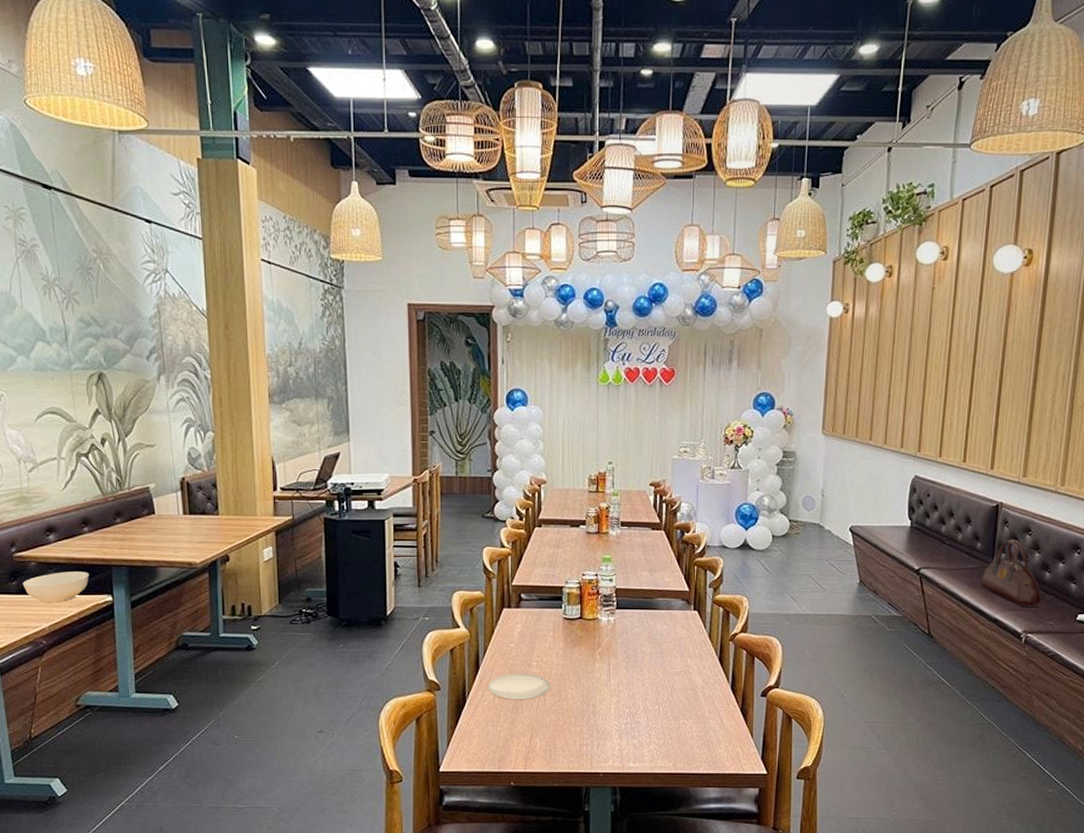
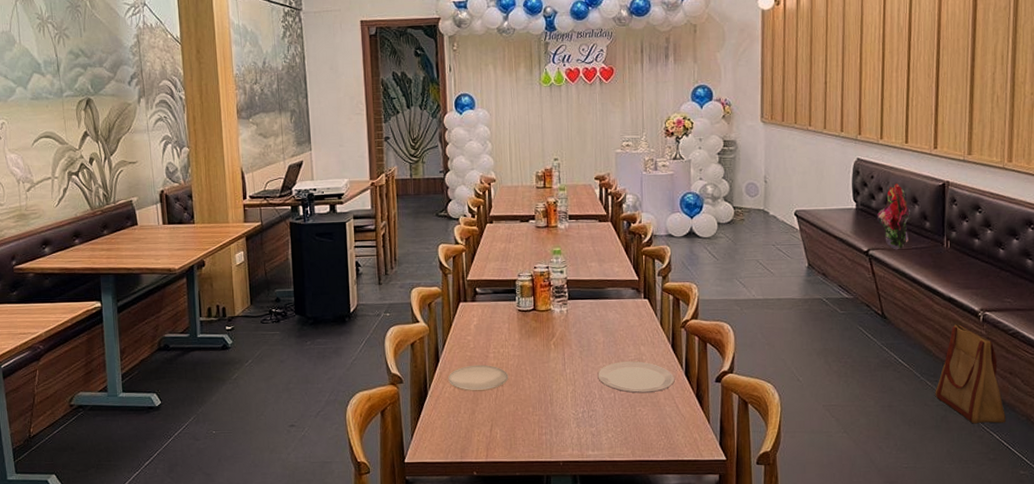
bowl: present [22,572,89,603] -> none [22,280,81,310]
plate: none [643,674,721,706] -> present [597,361,675,394]
bouquet: none [929,503,964,570] -> present [876,183,911,250]
shopping bag: none [974,645,1039,743] -> present [935,324,1006,424]
handbag: present [982,540,1042,608] -> none [933,218,997,286]

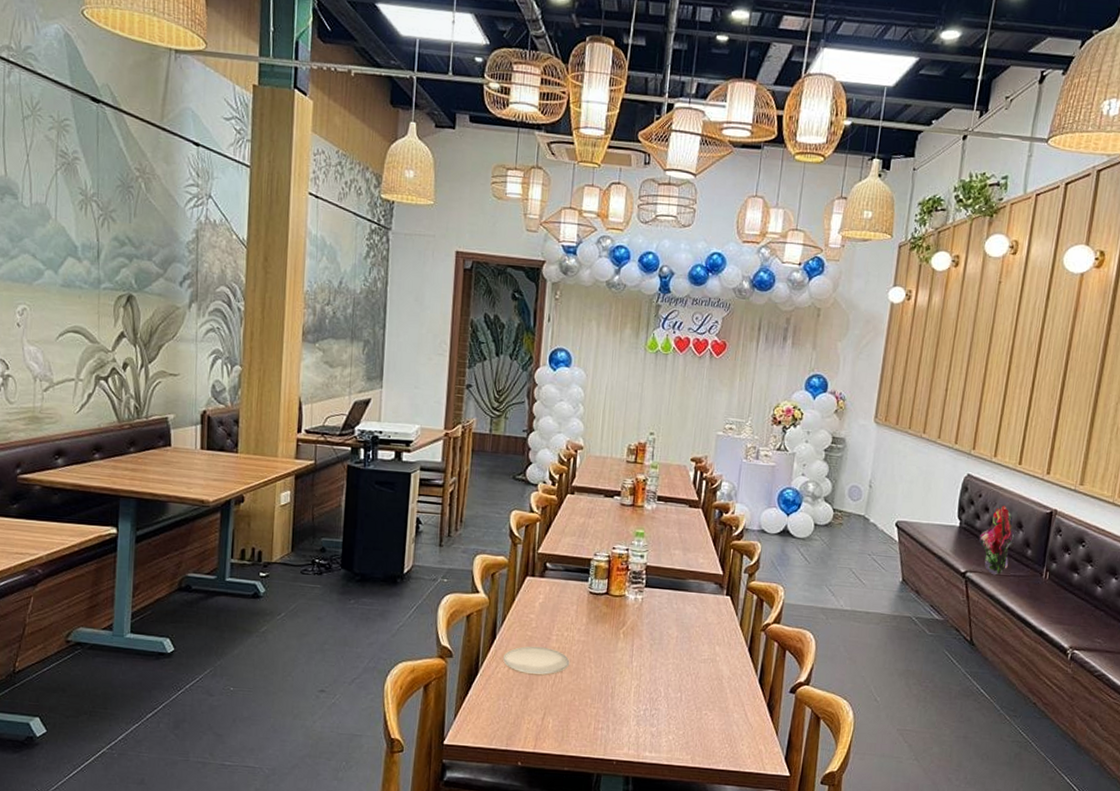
plate: present [597,361,675,394] -> none [666,660,748,697]
shopping bag: present [935,324,1006,424] -> none [1012,659,1080,767]

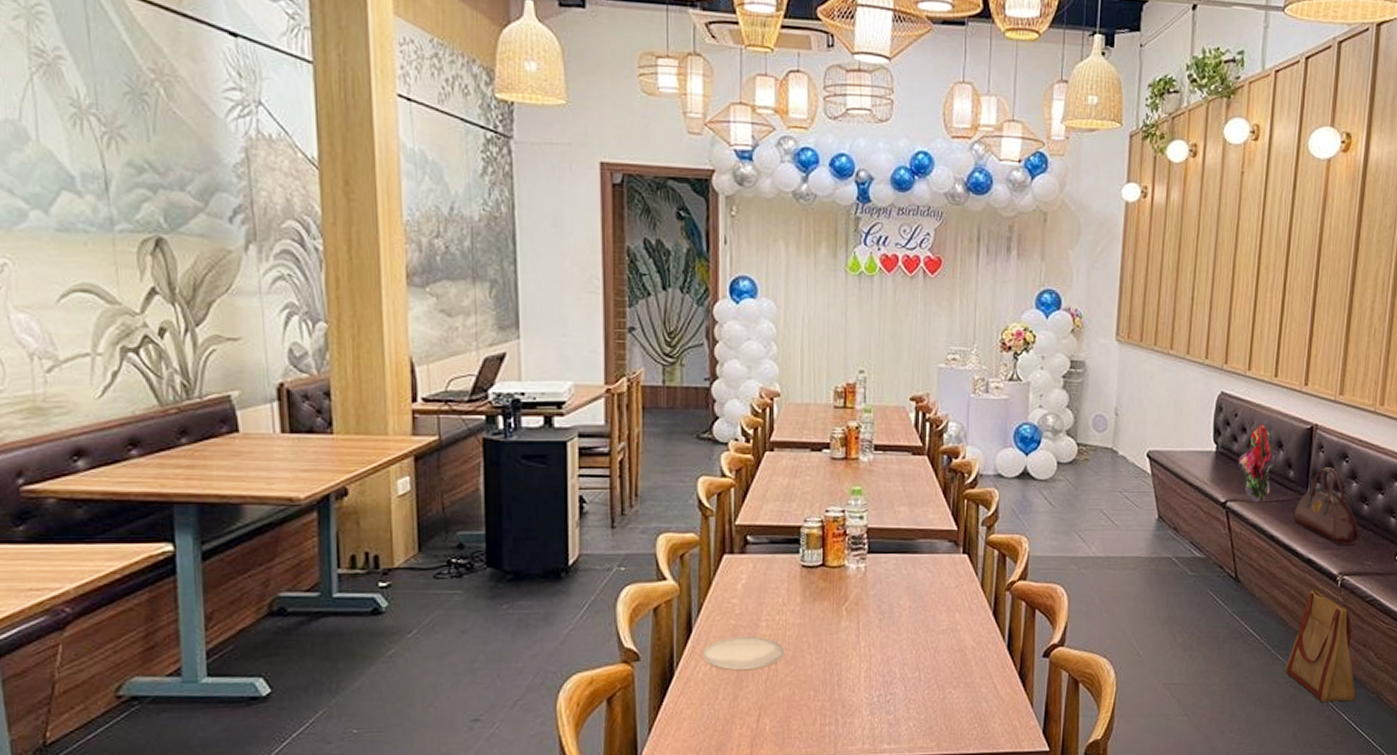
shopping bag: none [1012,659,1080,767] -> present [1285,590,1356,703]
handbag: none [1029,549,1092,623] -> present [1294,467,1360,546]

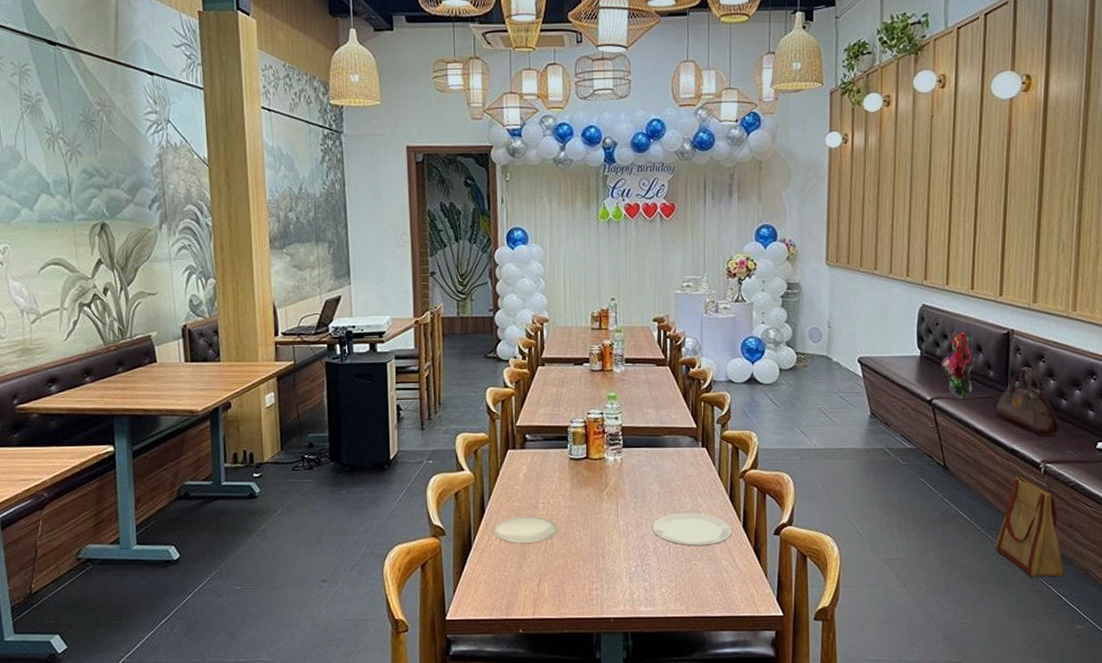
plate: none [900,632,995,672] -> present [652,513,732,547]

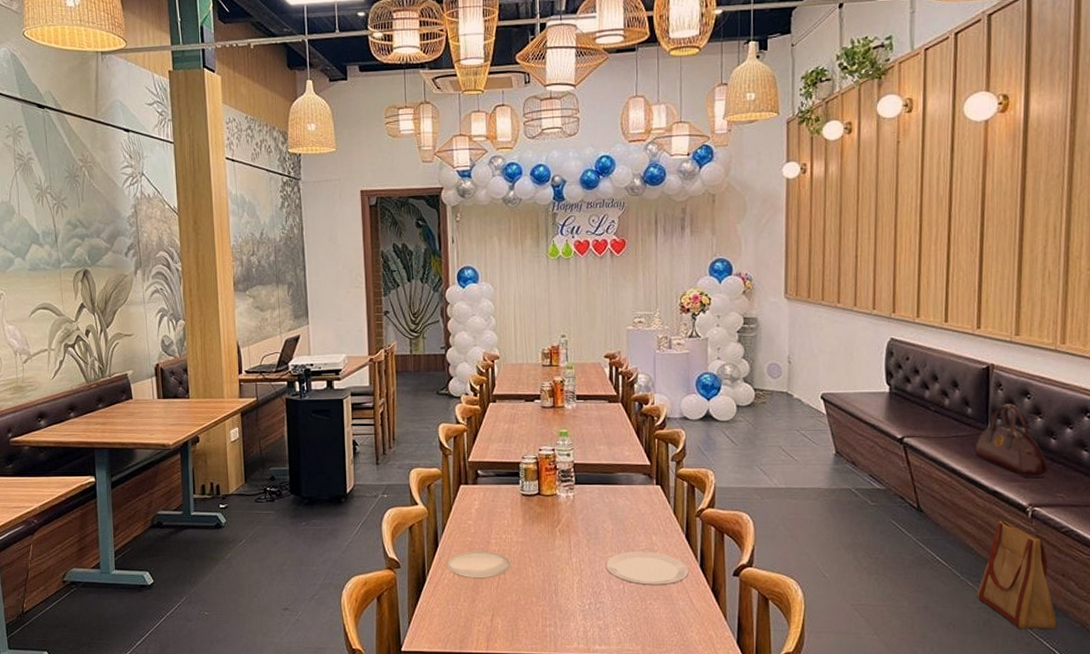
bouquet: present [940,331,975,400] -> none [912,366,951,438]

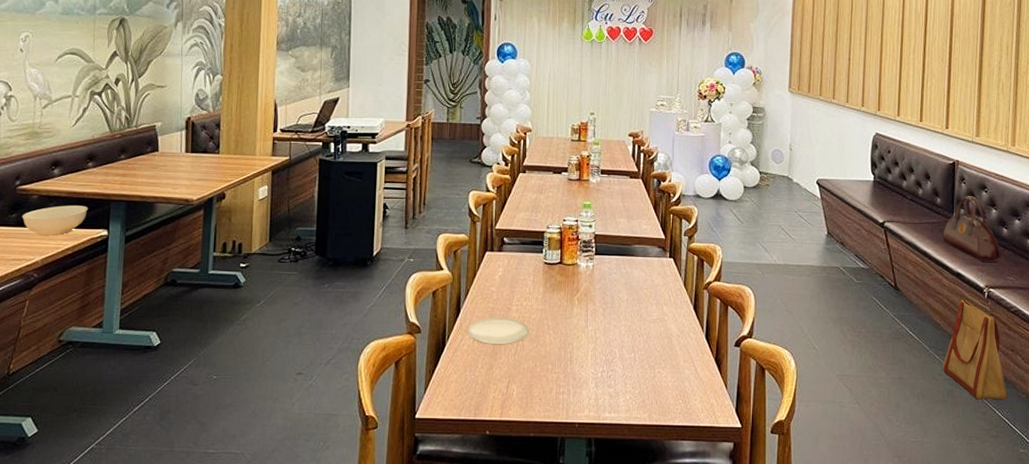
bowl: none [17,454,75,484] -> present [22,205,88,236]
plate: present [606,551,689,586] -> none [619,321,695,355]

